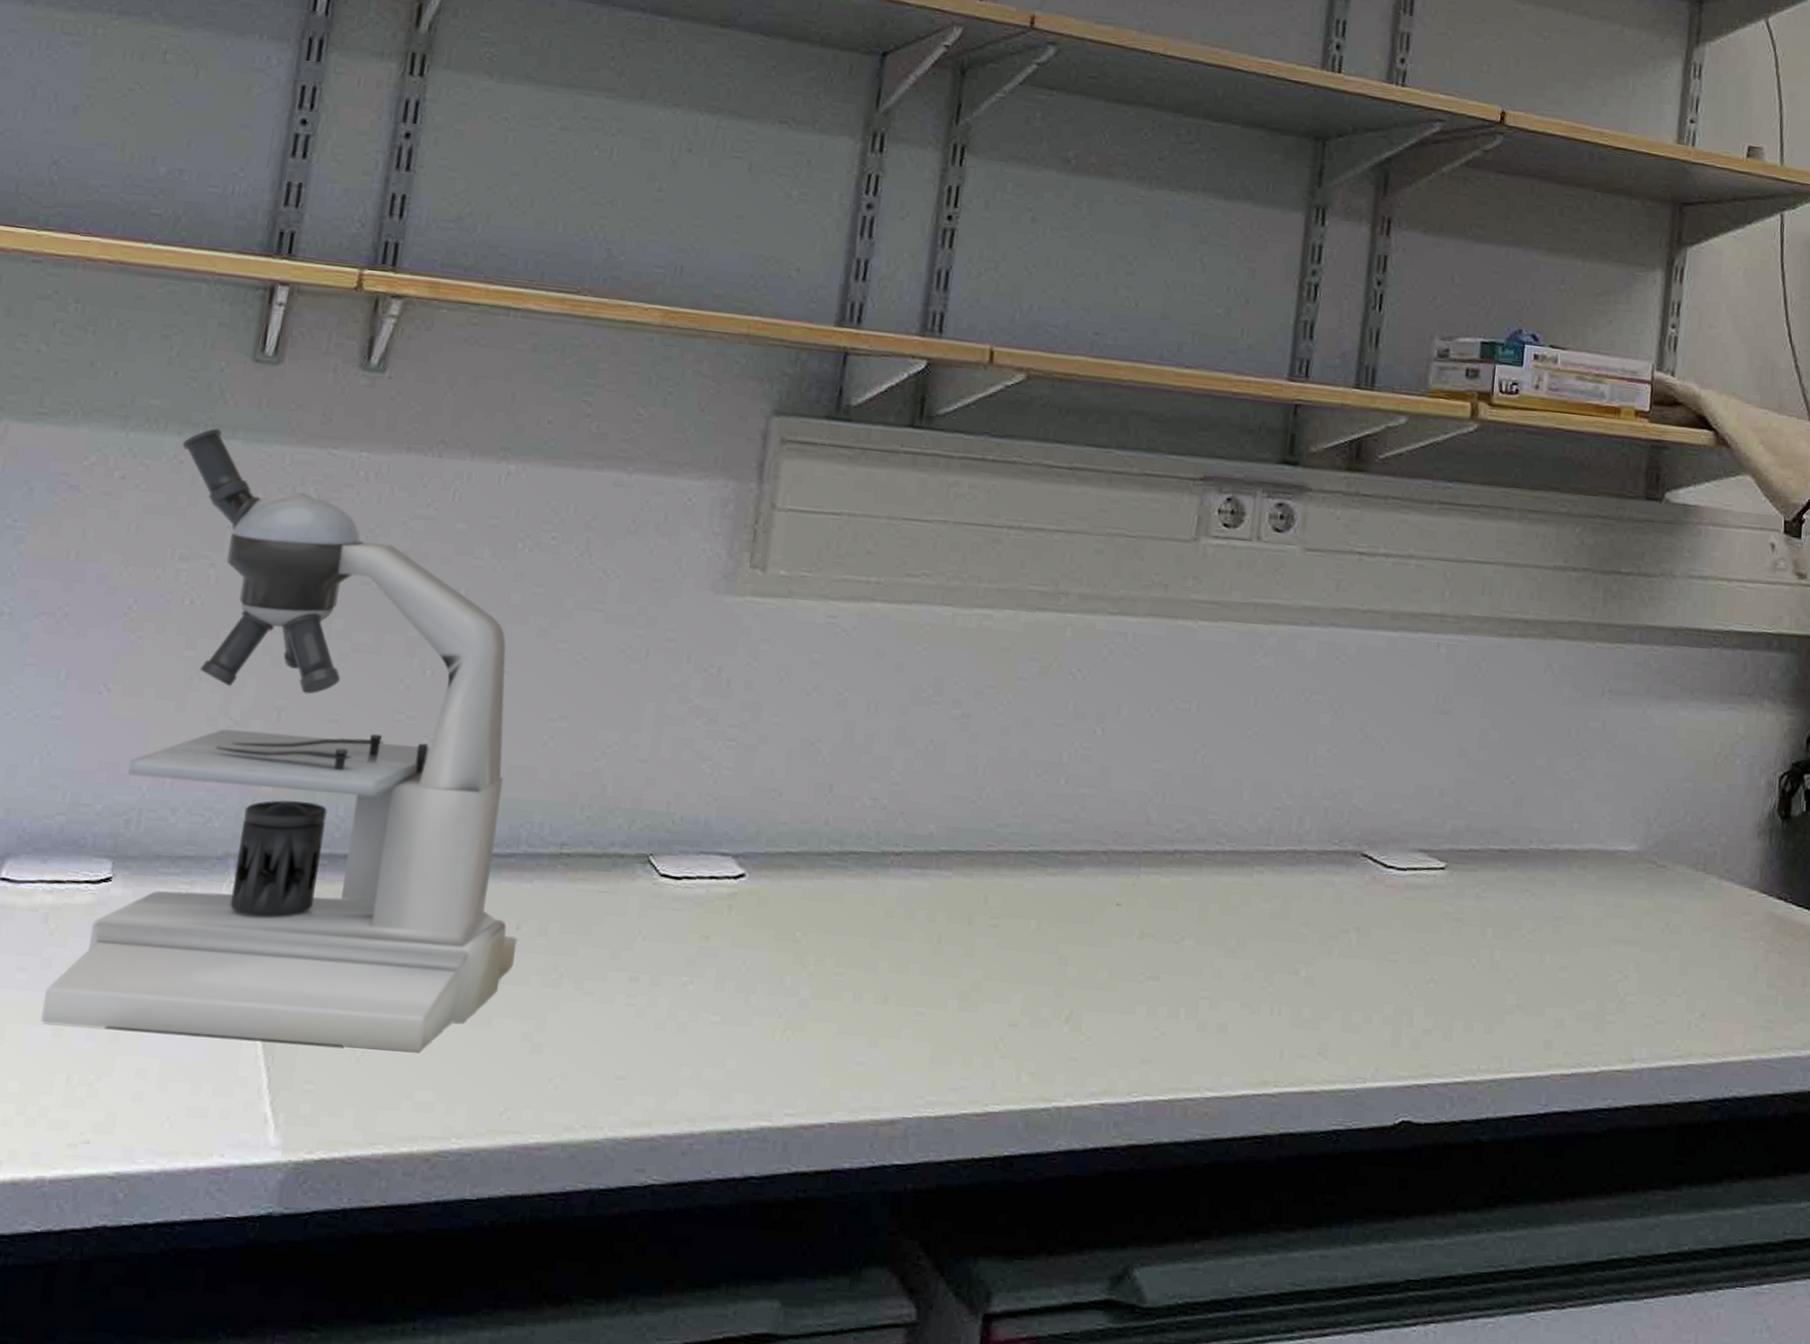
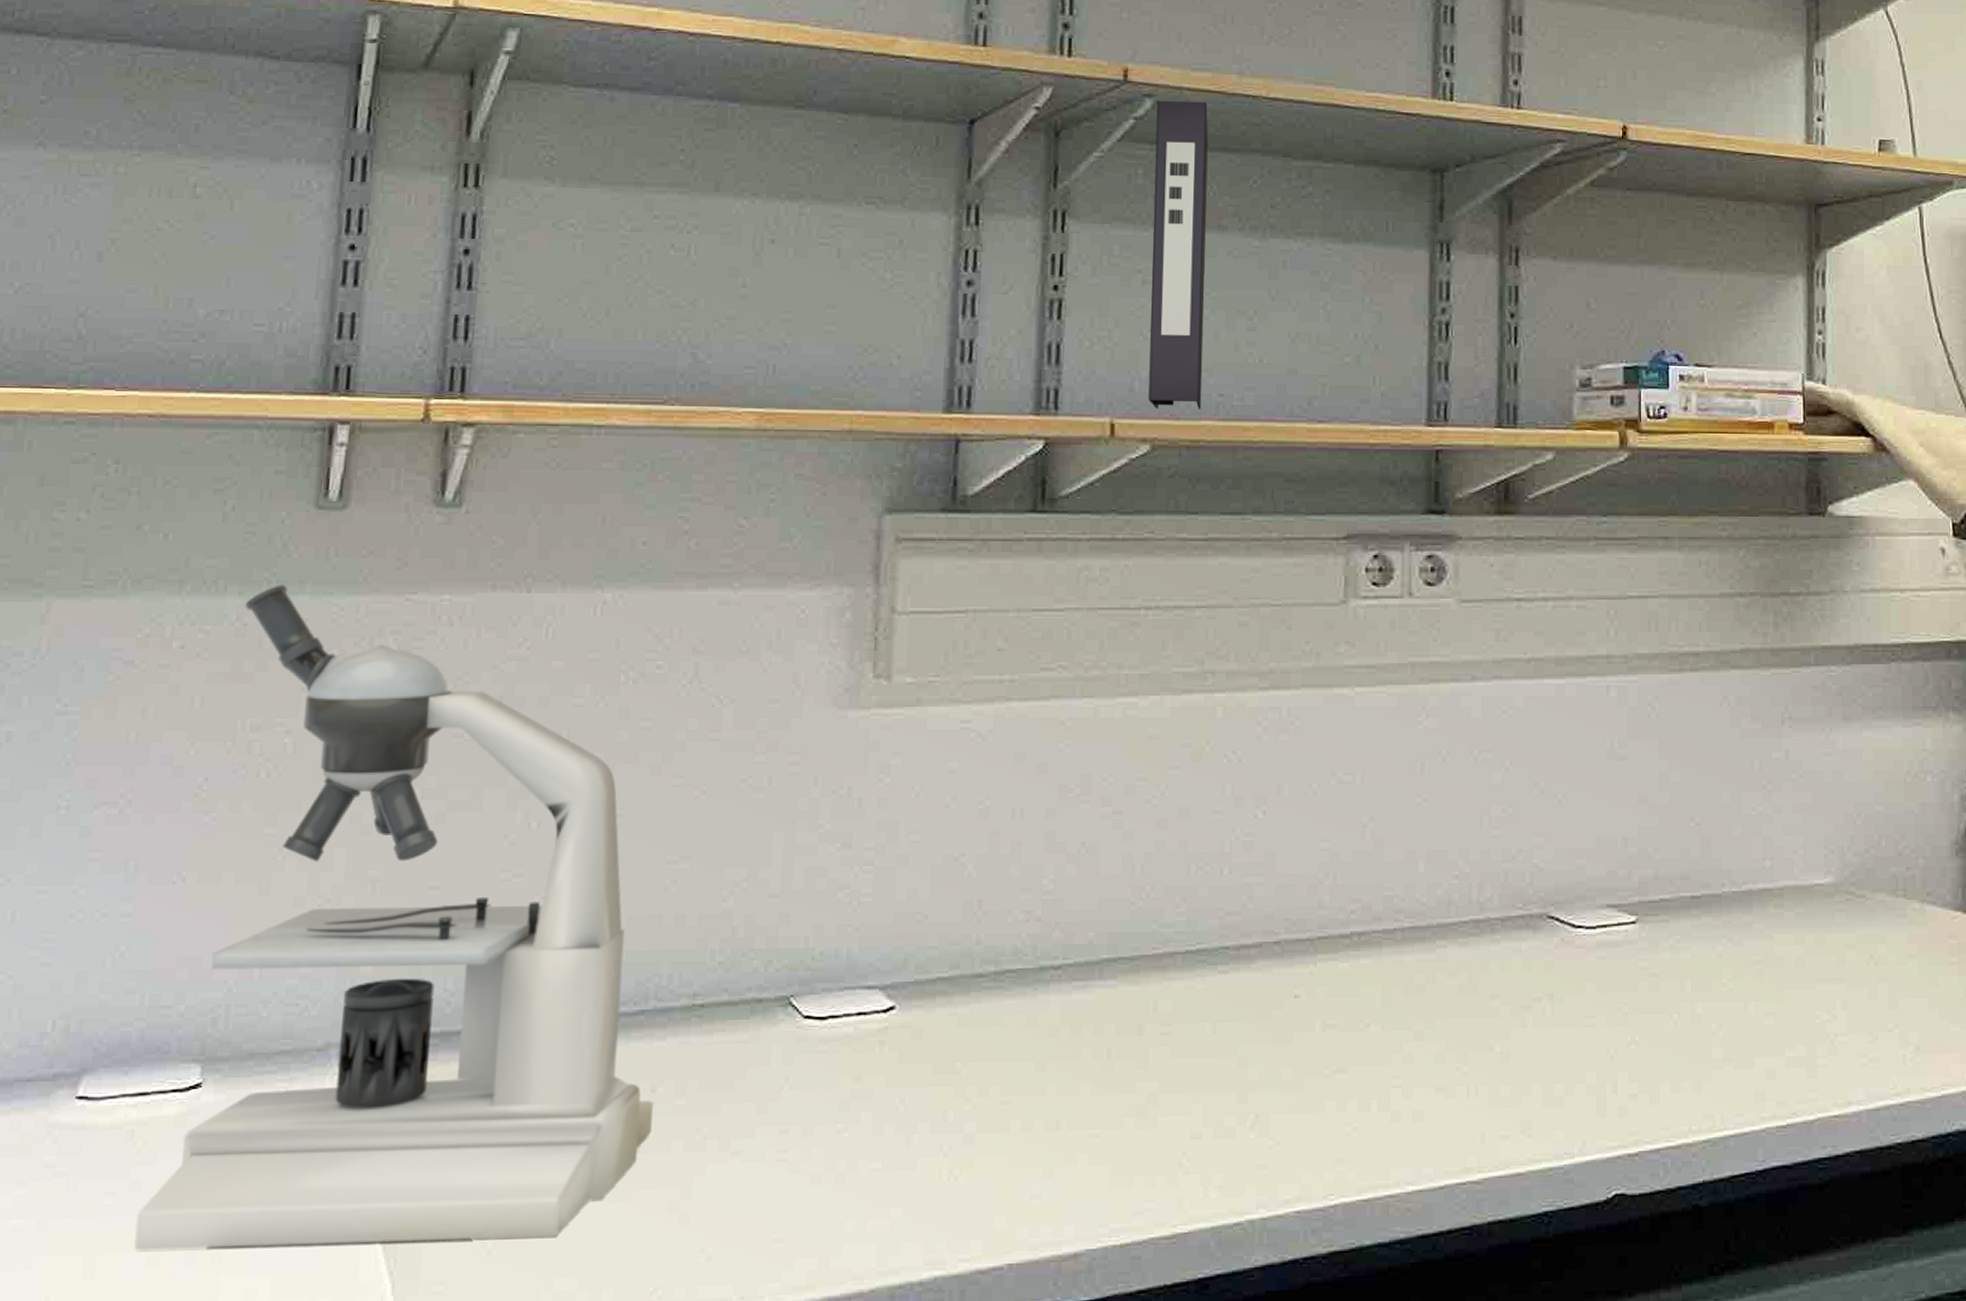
binder: none [1028,48,1107,345] -> present [1148,100,1209,409]

